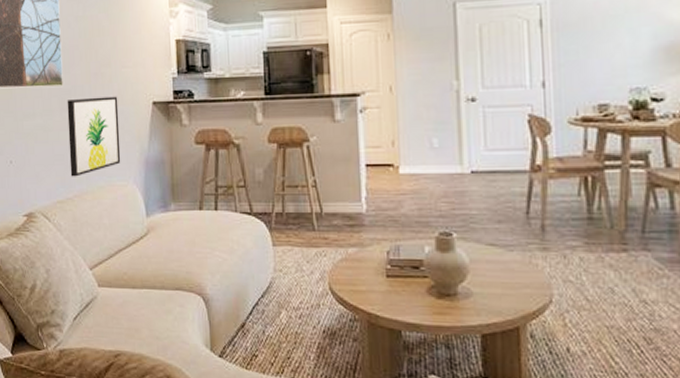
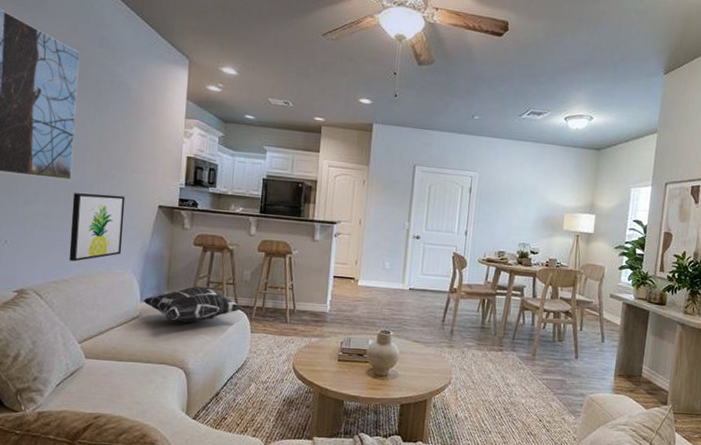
decorative pillow: none [149,194,260,238] -> present [143,286,244,323]

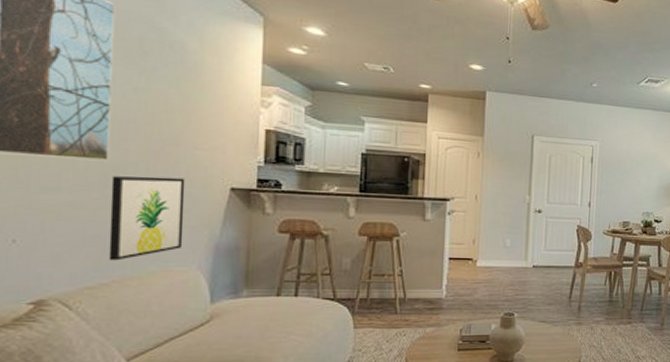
decorative pillow: present [143,286,244,323] -> none [214,281,344,323]

